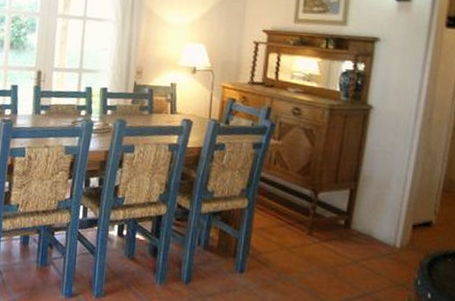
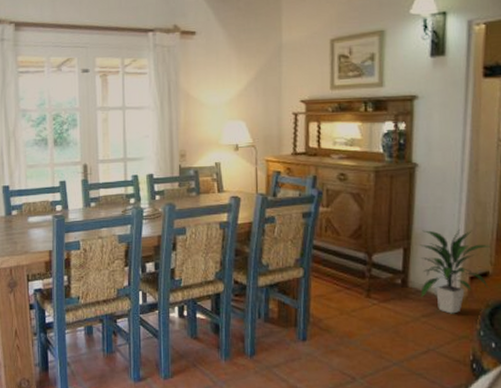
indoor plant: none [362,173,436,261] -> present [419,228,490,314]

